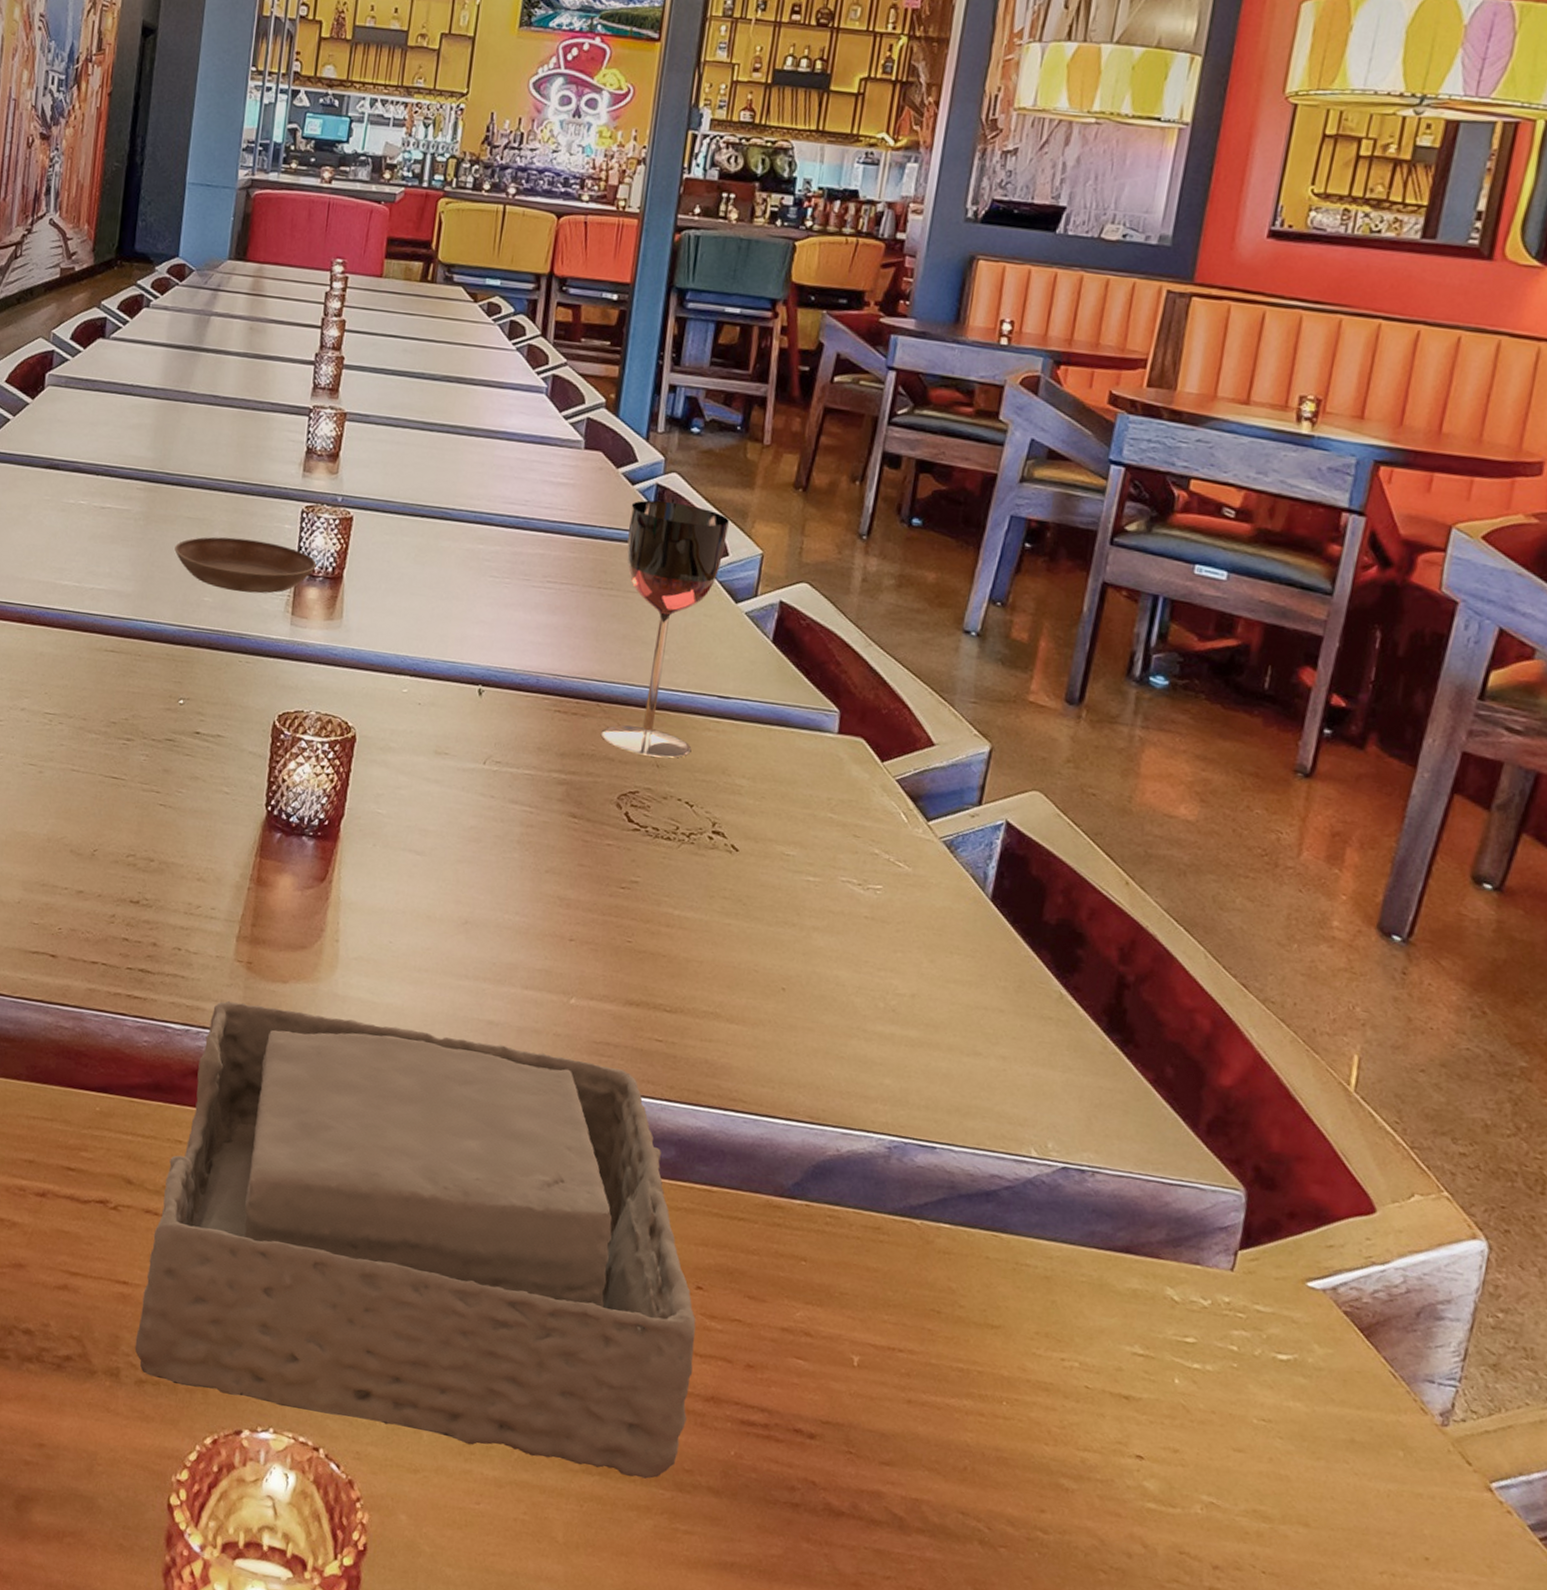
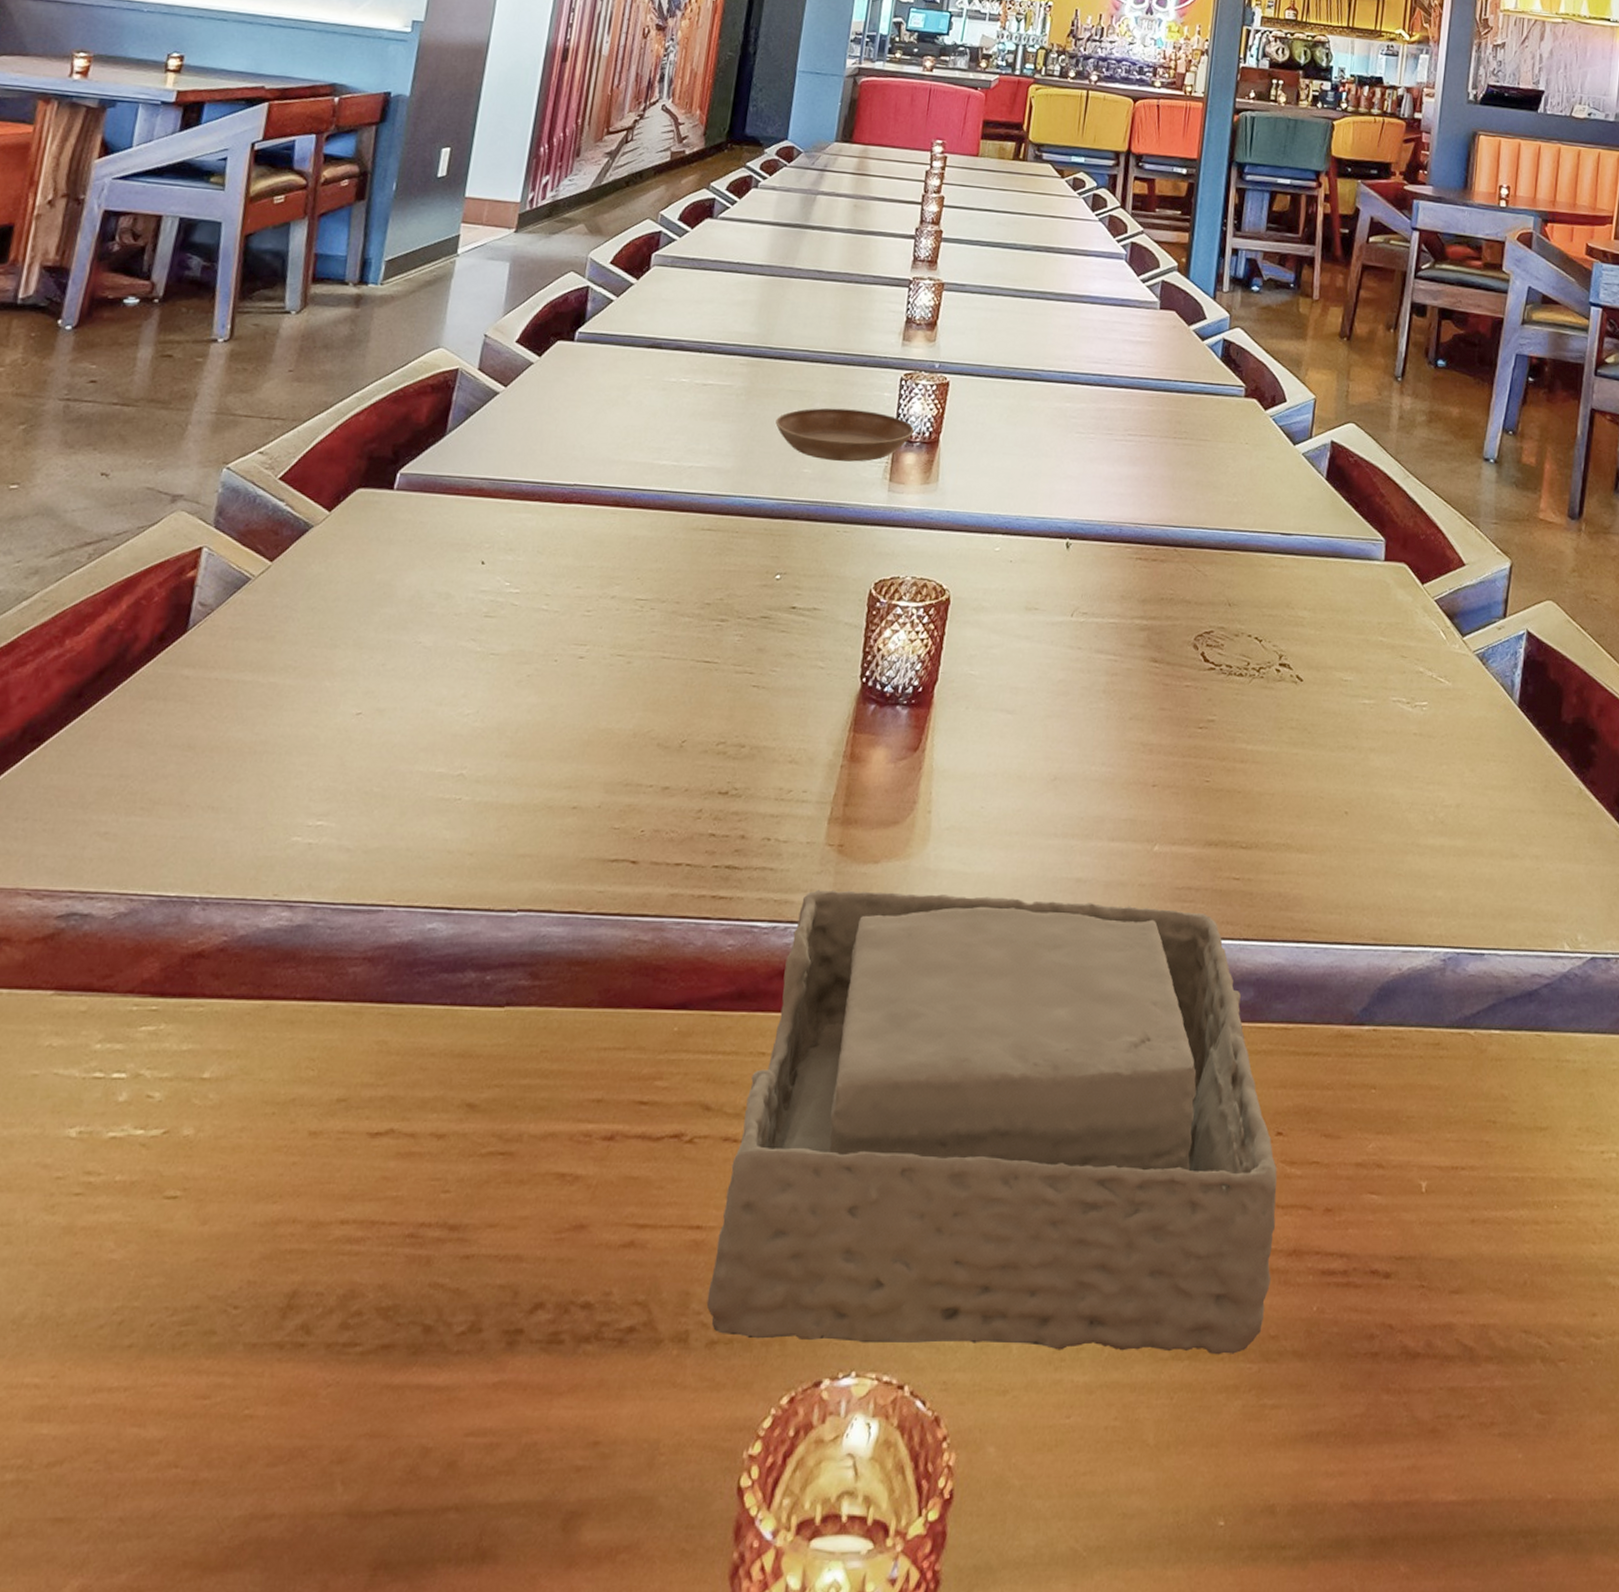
wineglass: present [600,500,729,758] -> none [1178,354,1286,597]

